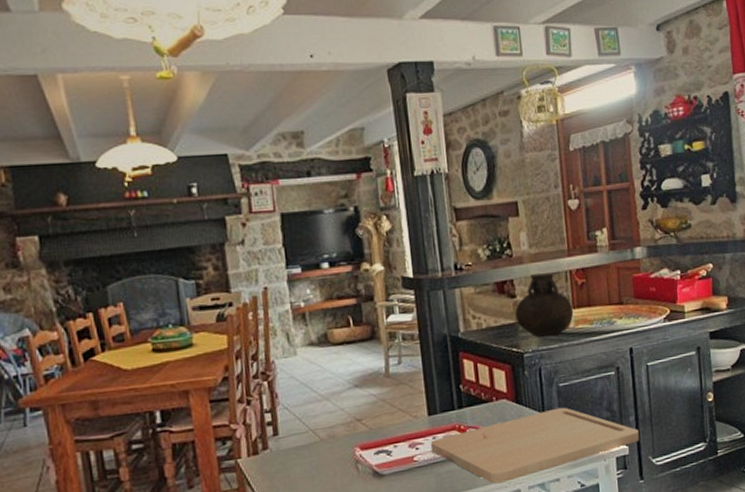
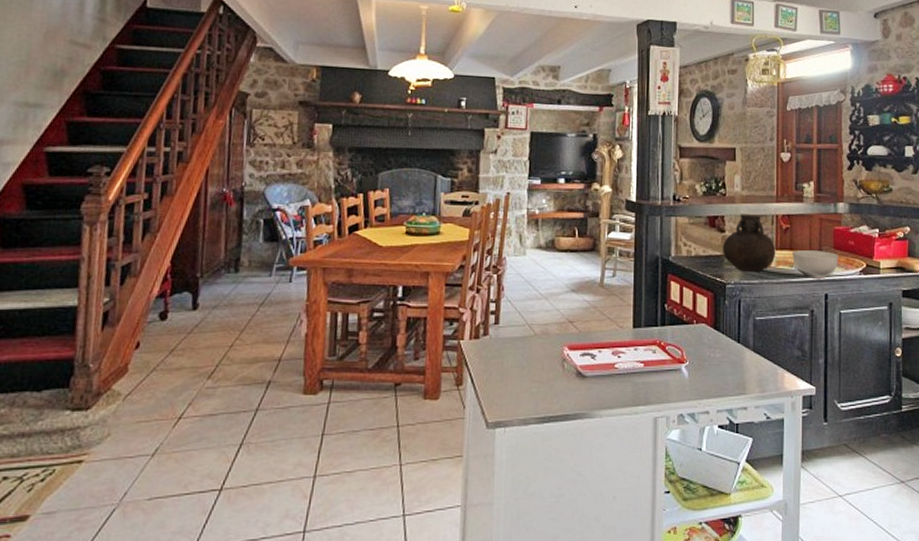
cutting board: present [430,407,639,484] -> none [631,339,827,402]
bowl: none [591,302,641,334] -> present [792,249,839,279]

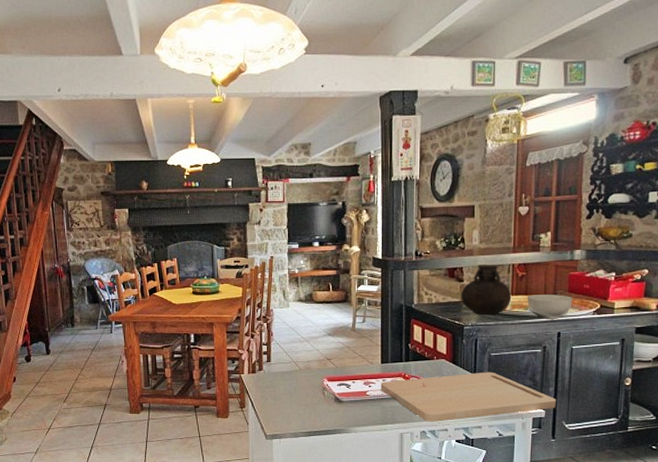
cutting board: none [631,339,827,402] -> present [380,372,556,422]

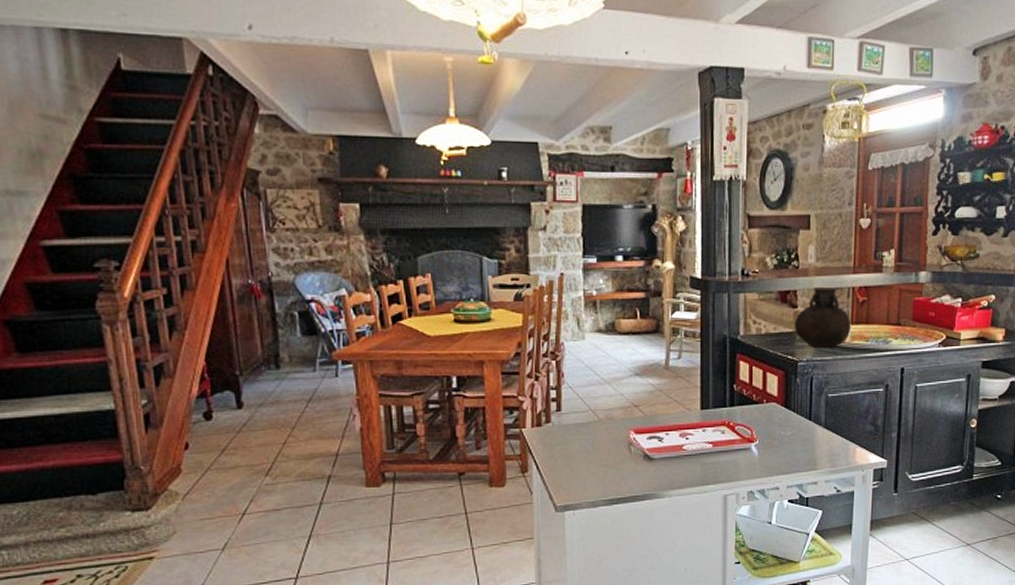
cutting board: present [380,372,556,422] -> none [700,416,899,480]
bowl: present [527,293,573,319] -> none [868,322,917,353]

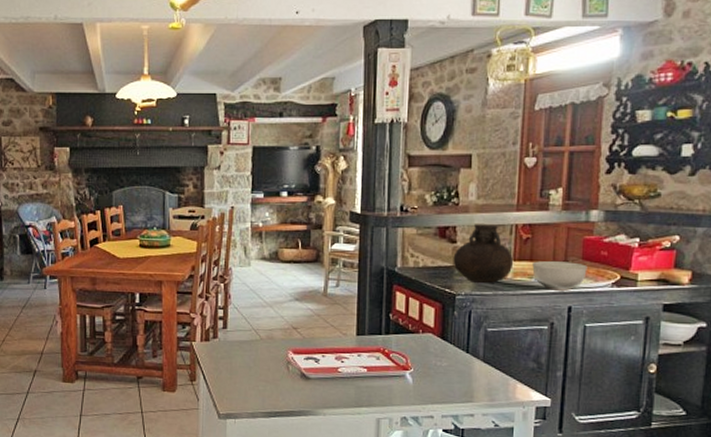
bowl: none [868,322,917,353] -> present [532,260,588,291]

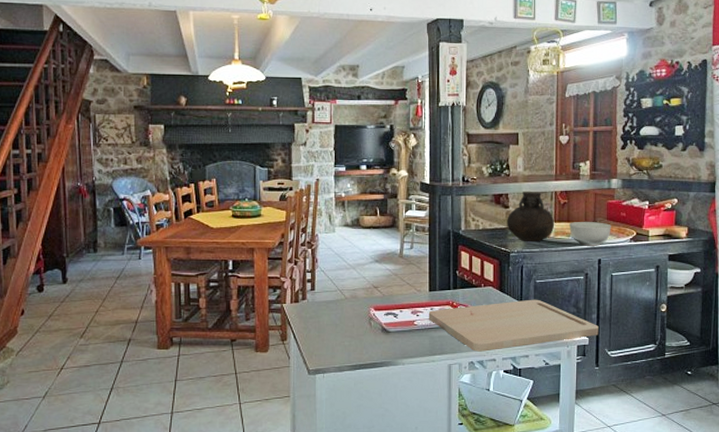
cutting board: none [354,350,565,407] -> present [428,299,599,352]

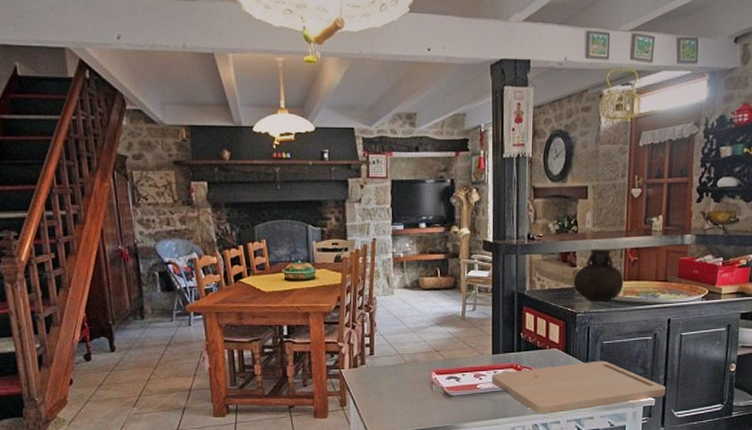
bowl: present [569,221,611,246] -> none [639,279,683,305]

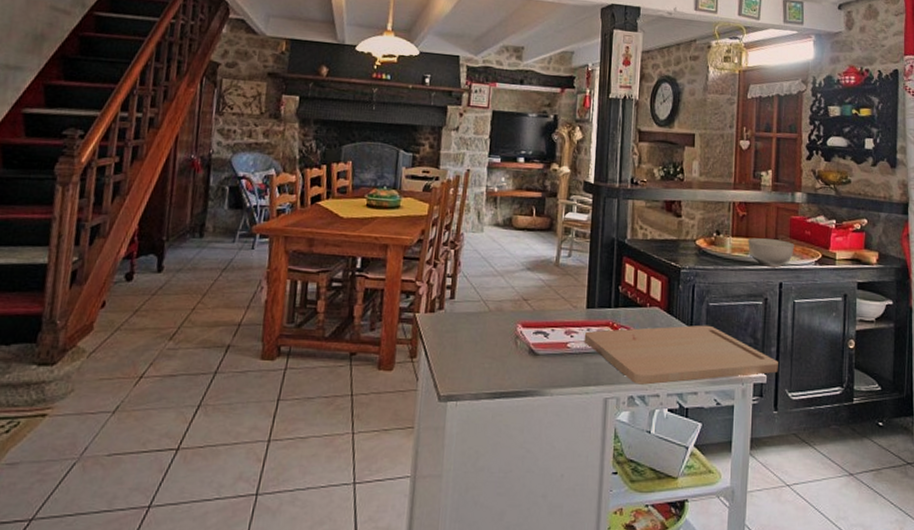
vase: present [573,249,624,301] -> none [678,200,732,258]
bowl: none [639,279,683,305] -> present [748,237,794,267]

